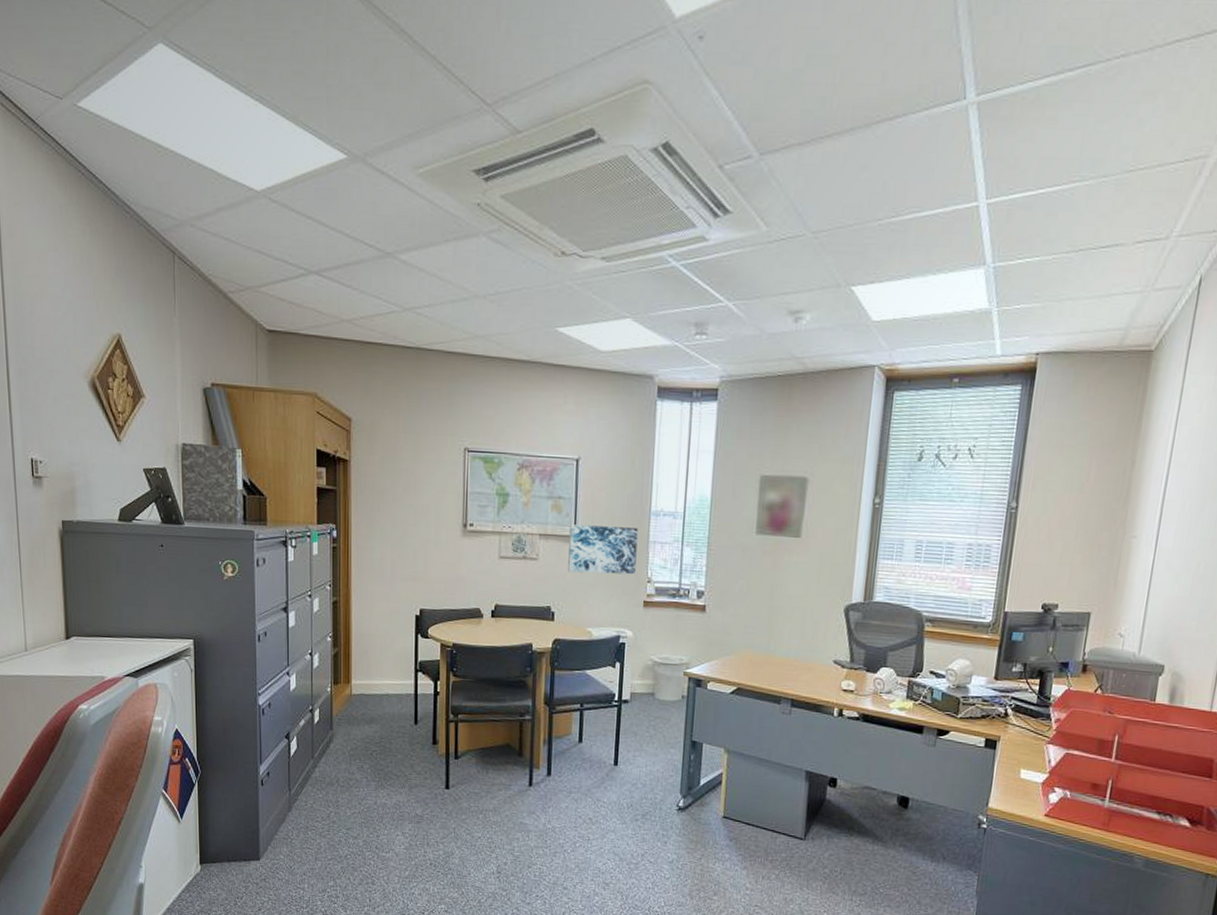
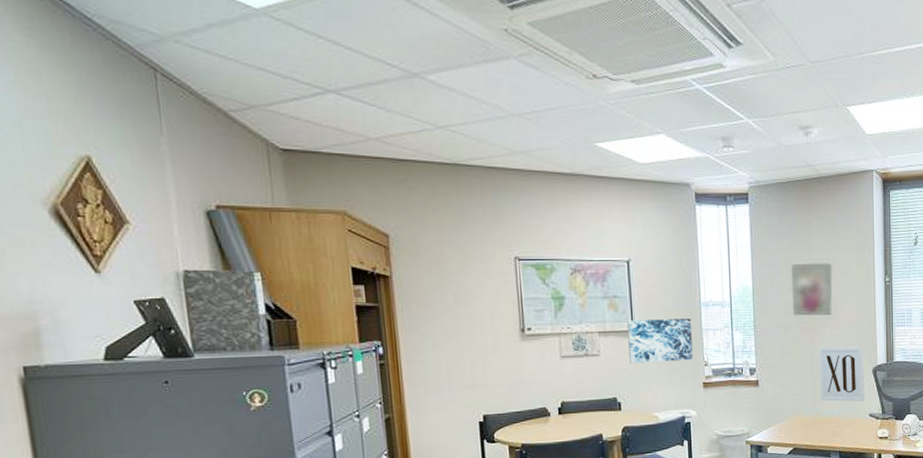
wall art: none [776,574,837,645] -> present [819,346,864,402]

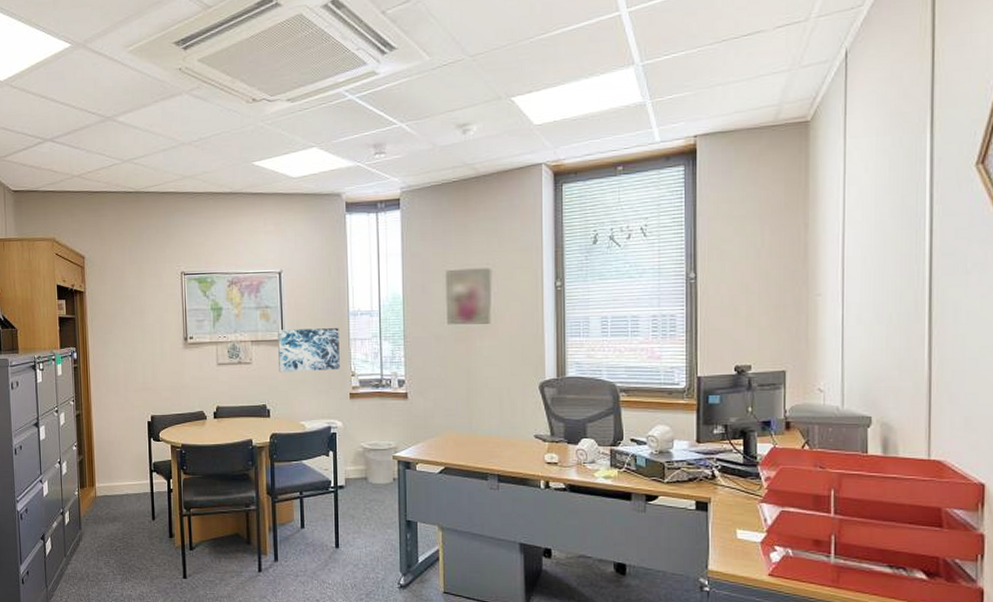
wall art: present [819,346,864,402] -> none [476,358,529,421]

